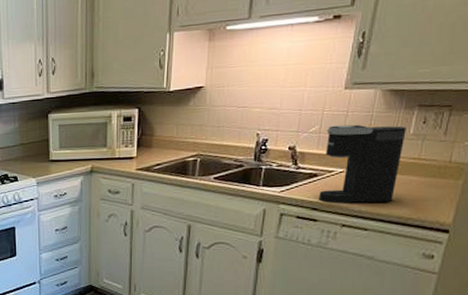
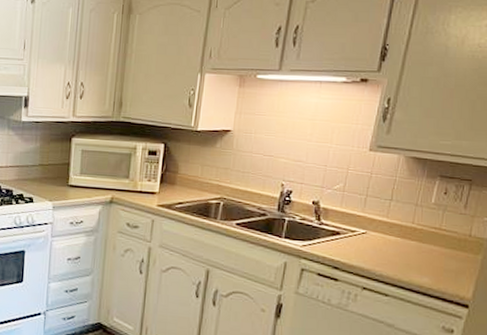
coffee maker: present [319,124,406,204] -> none [340,185,428,269]

